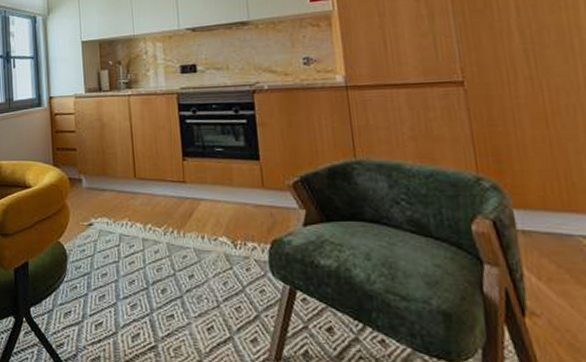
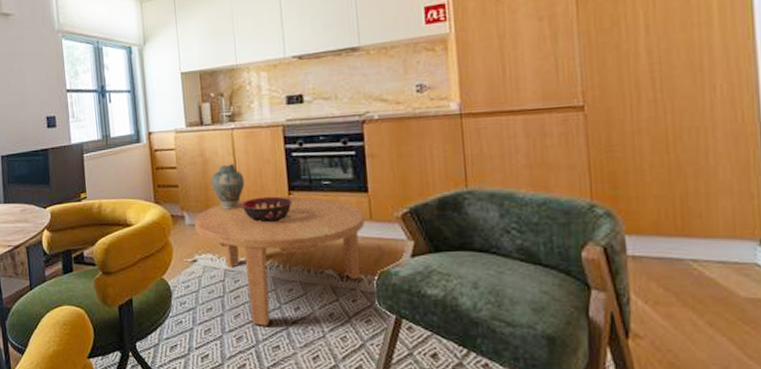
coffee table: none [91,162,257,294] -> present [195,196,365,326]
vase: none [108,129,141,174] -> present [211,164,245,210]
decorative bowl: none [137,162,187,188] -> present [241,196,293,223]

